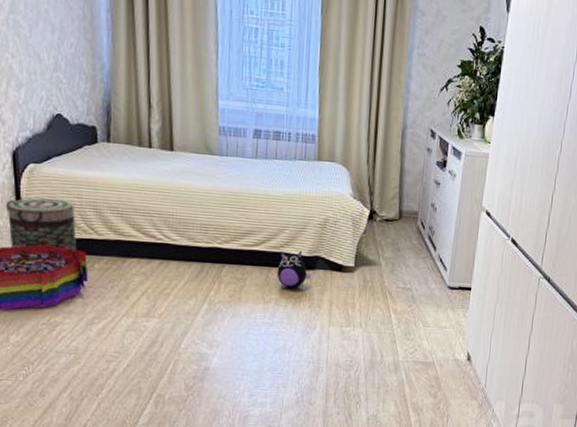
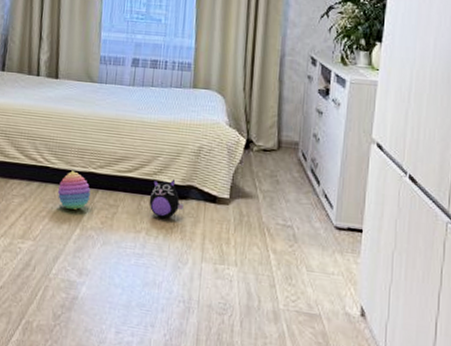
stacking toy: none [181,247,216,285] -> present [57,171,91,210]

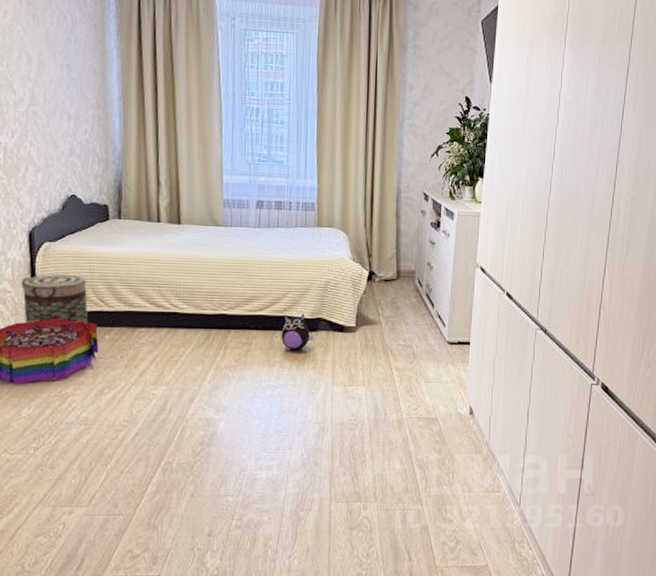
stacking toy: present [57,171,91,210] -> none [188,314,222,351]

